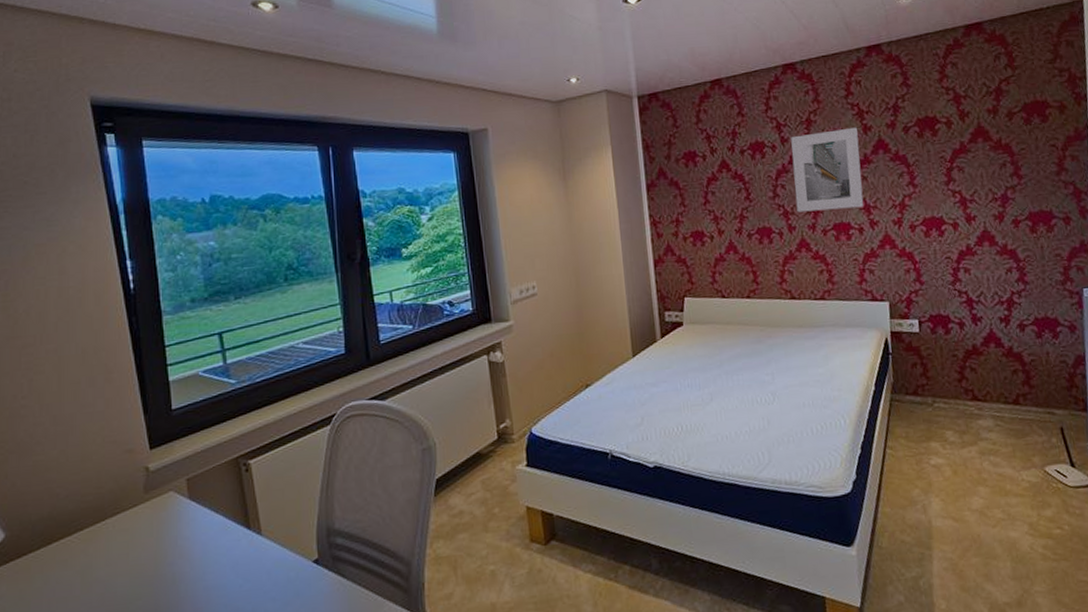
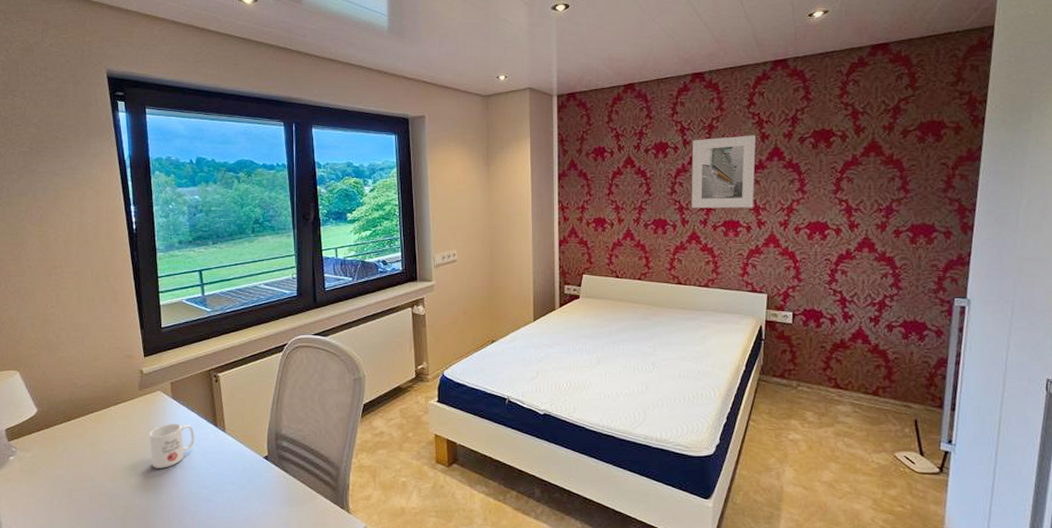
mug: none [160,530,222,593] -> present [149,423,195,468]

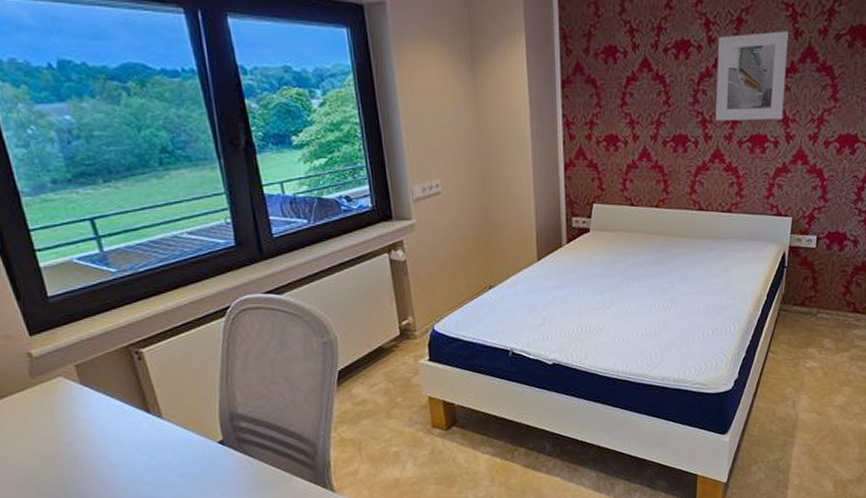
mug: present [149,423,195,468] -> none [56,413,123,469]

